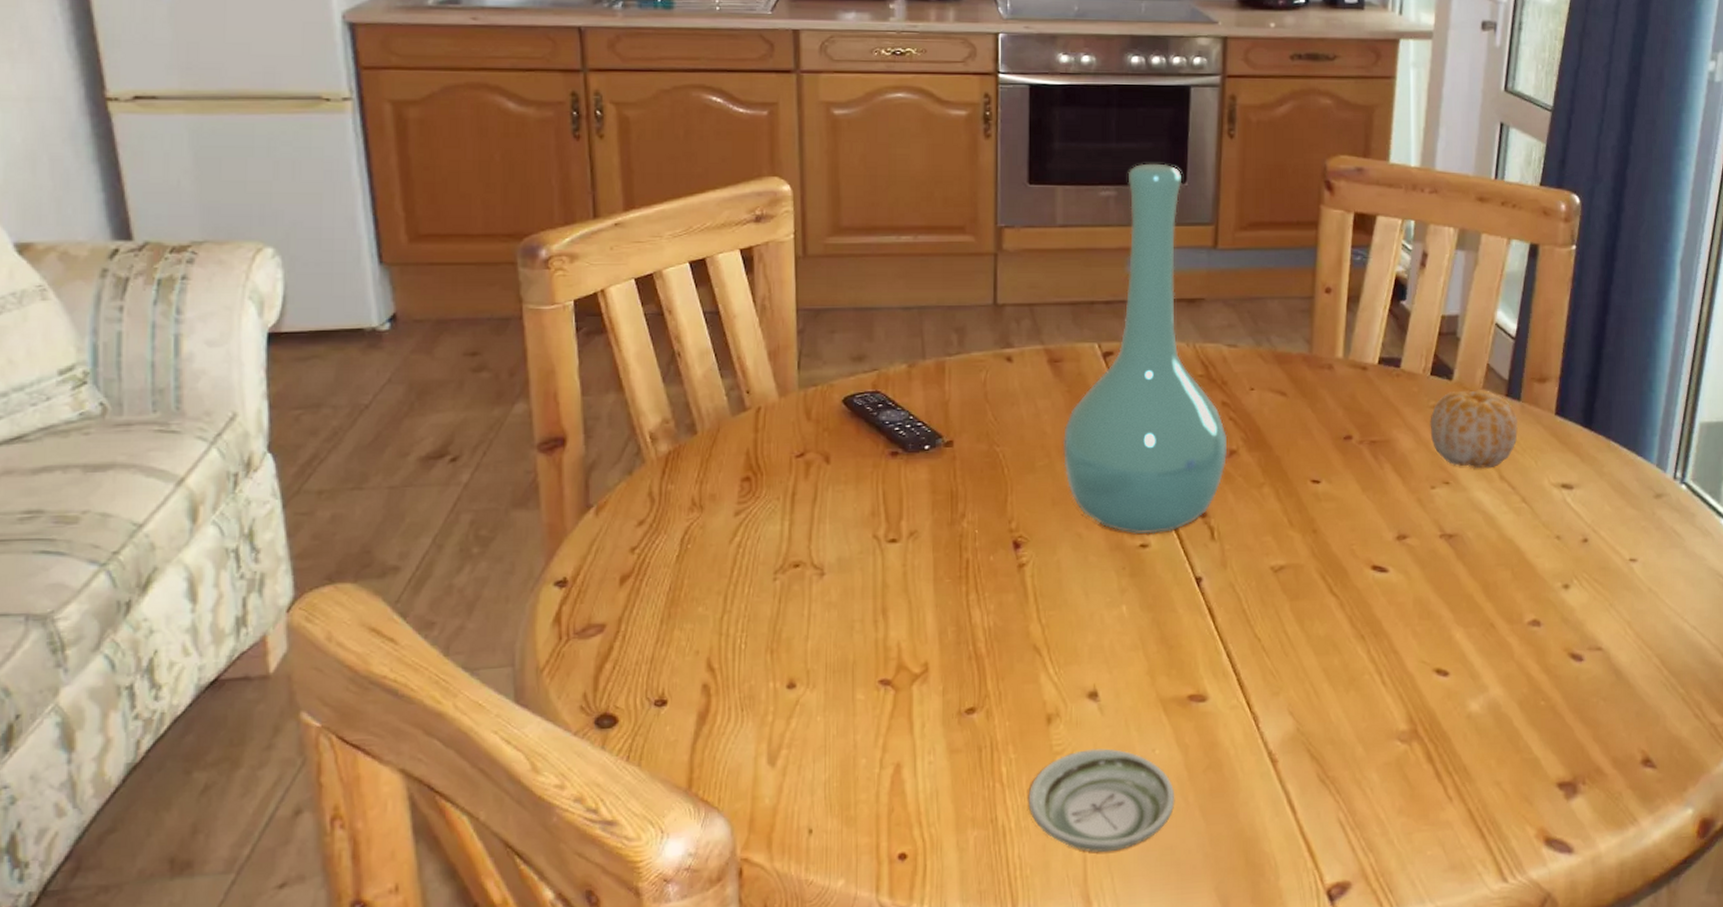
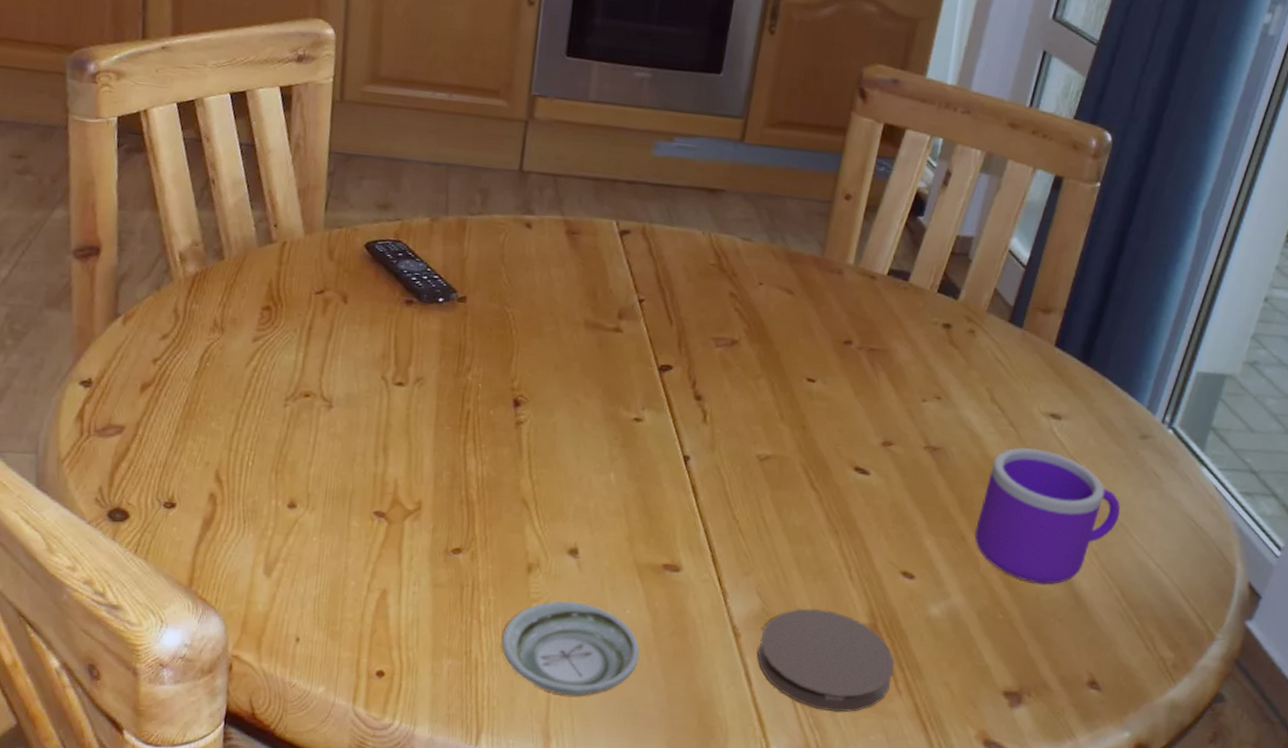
vase: present [1063,163,1228,535] -> none [569,49,732,410]
coaster: none [1298,721,1441,830] -> present [757,608,895,713]
fruit: present [1430,390,1518,469] -> none [929,311,1017,390]
mug: none [1503,521,1647,663] -> present [974,448,1121,585]

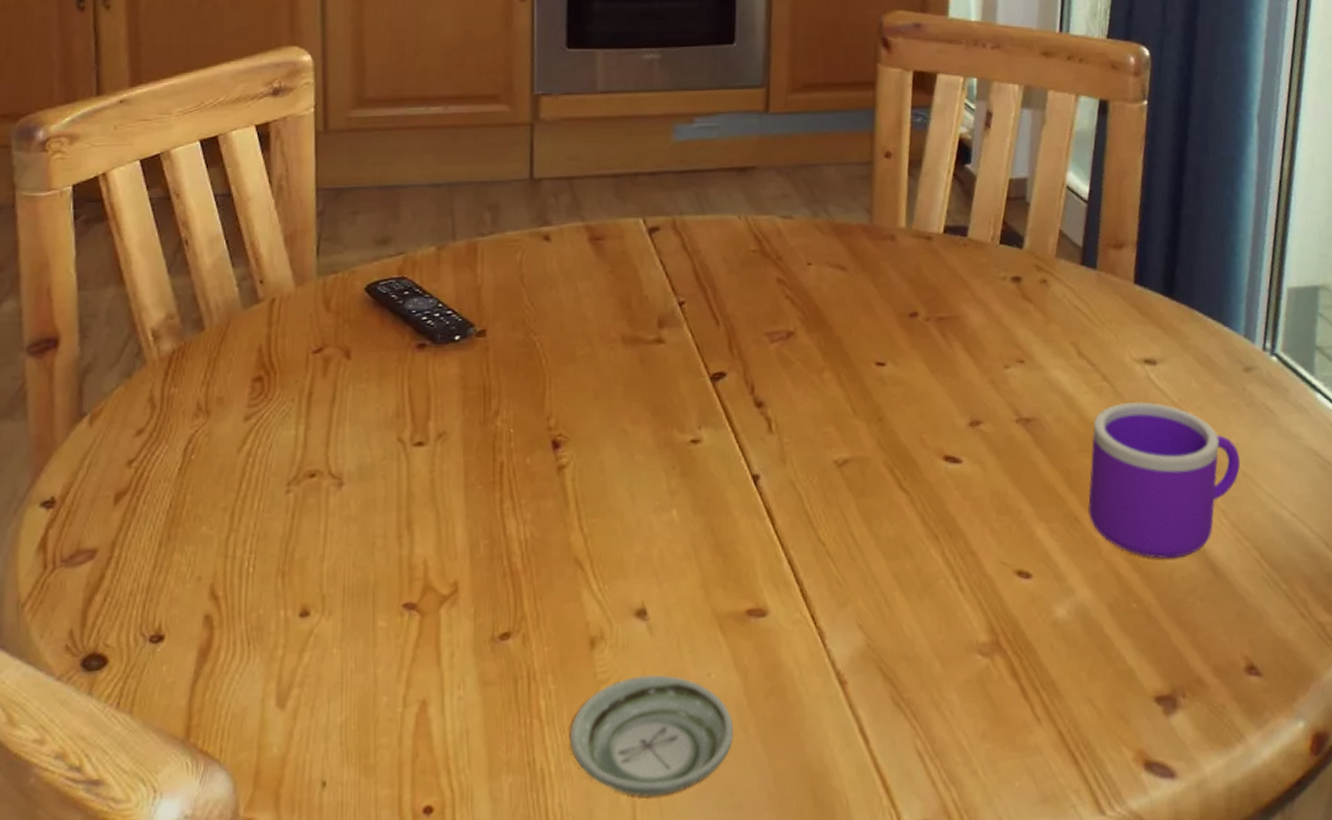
coaster: present [757,608,895,713] -> none [870,633,1028,759]

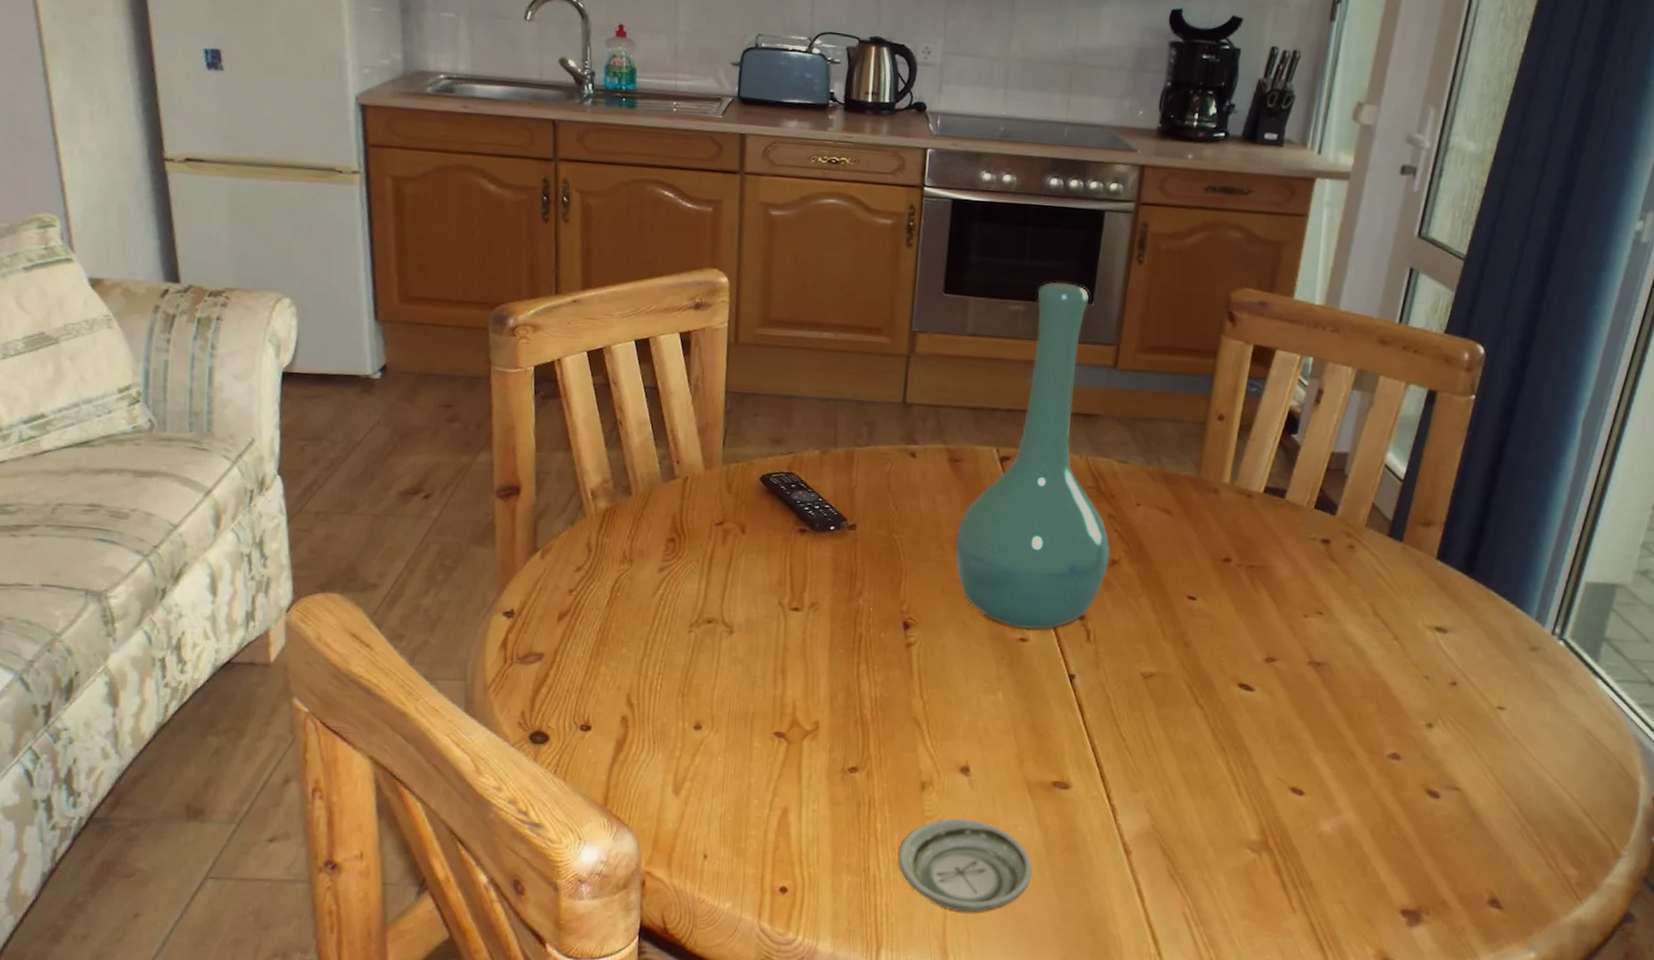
vase: none [606,23,785,429] -> present [955,281,1111,630]
mug: present [1087,401,1241,559] -> none [1363,662,1514,801]

